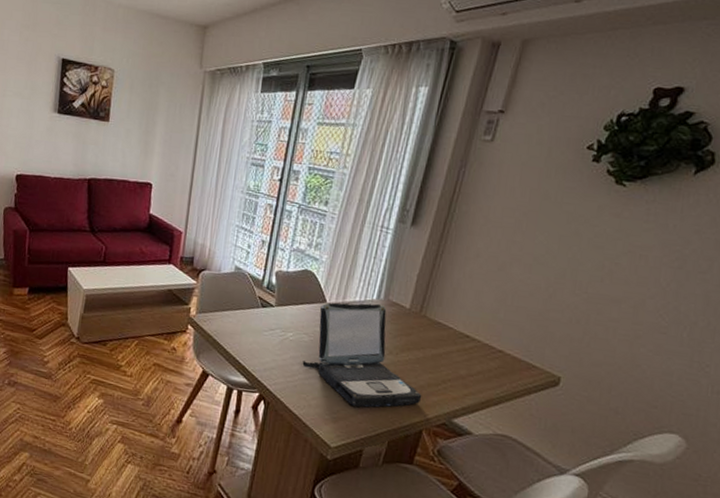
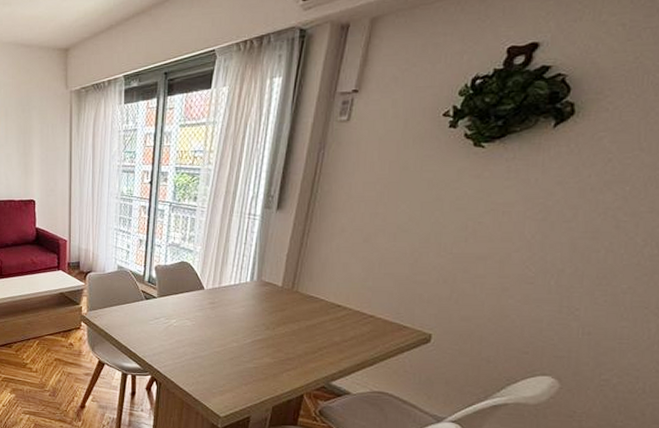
laptop: present [302,302,422,407] -> none [187,285,301,380]

